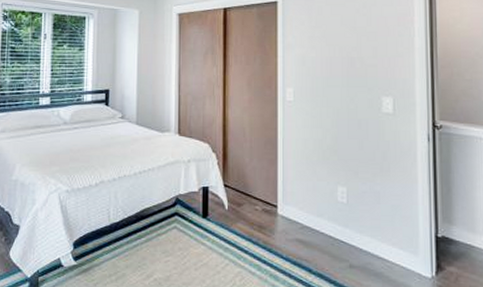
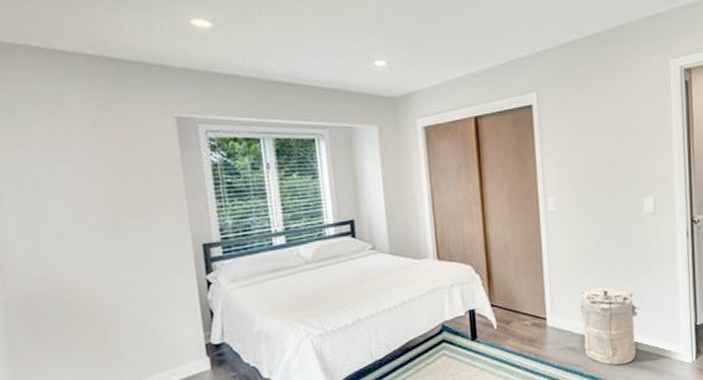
laundry hamper: none [313,181,375,268] -> present [580,287,640,366]

